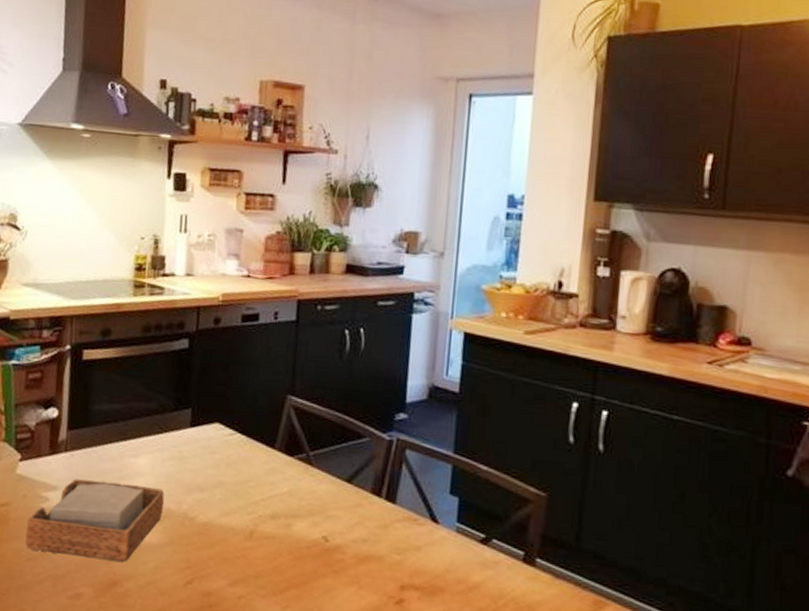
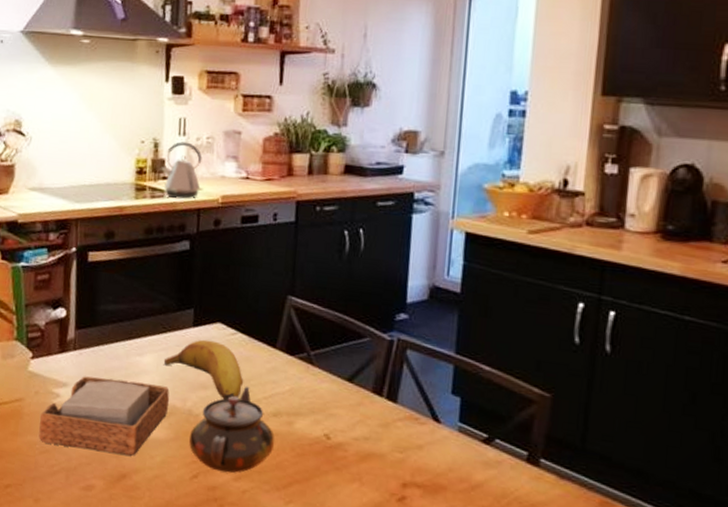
fruit: none [159,440,242,502] -> present [163,339,244,400]
kettle: none [160,238,204,298] -> present [160,141,203,200]
teapot: none [183,487,273,578] -> present [188,386,275,473]

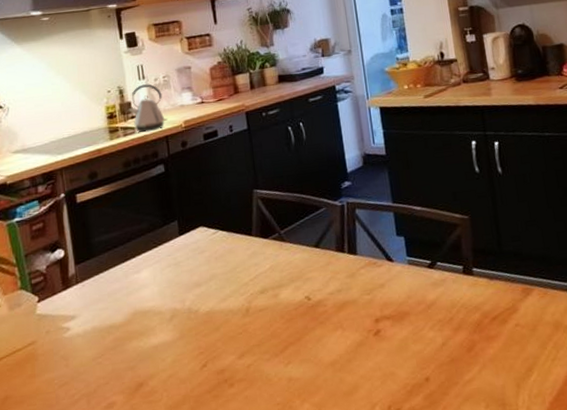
napkin holder: present [39,376,170,456] -> none [55,293,171,377]
fruit: present [163,339,244,400] -> none [159,243,231,291]
teapot: present [188,386,275,473] -> none [192,274,267,355]

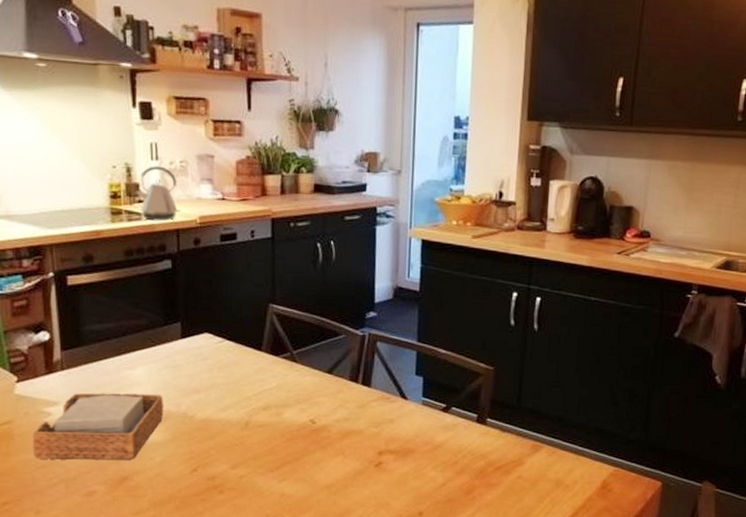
napkin holder: none [55,293,171,377] -> present [33,392,164,461]

